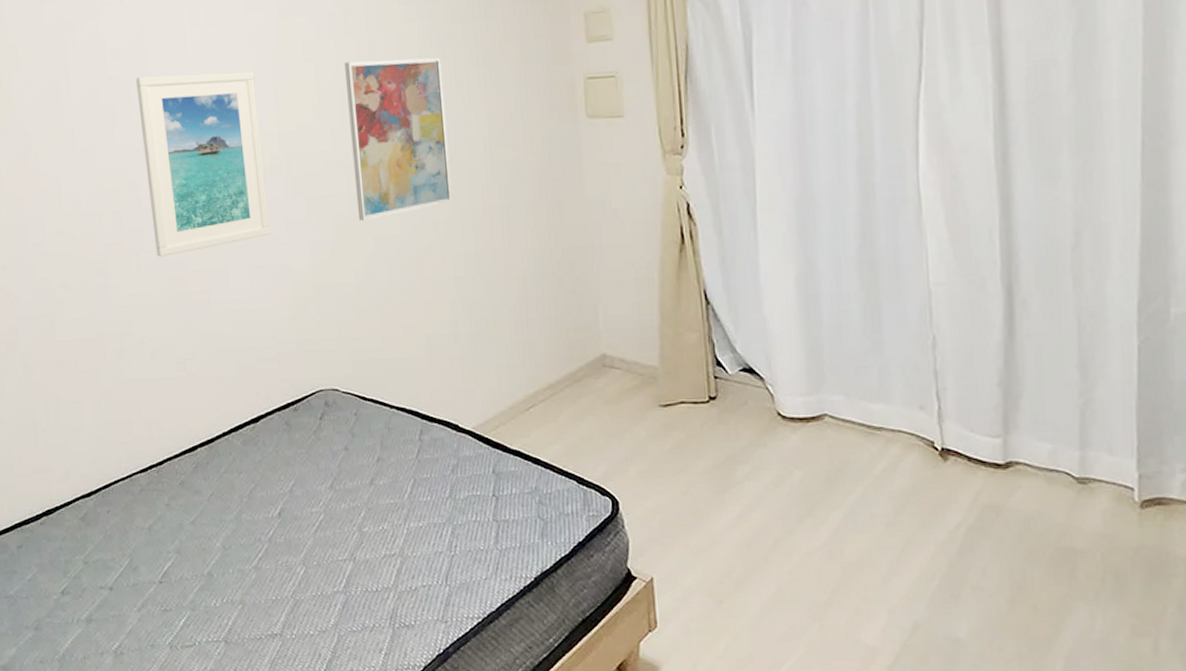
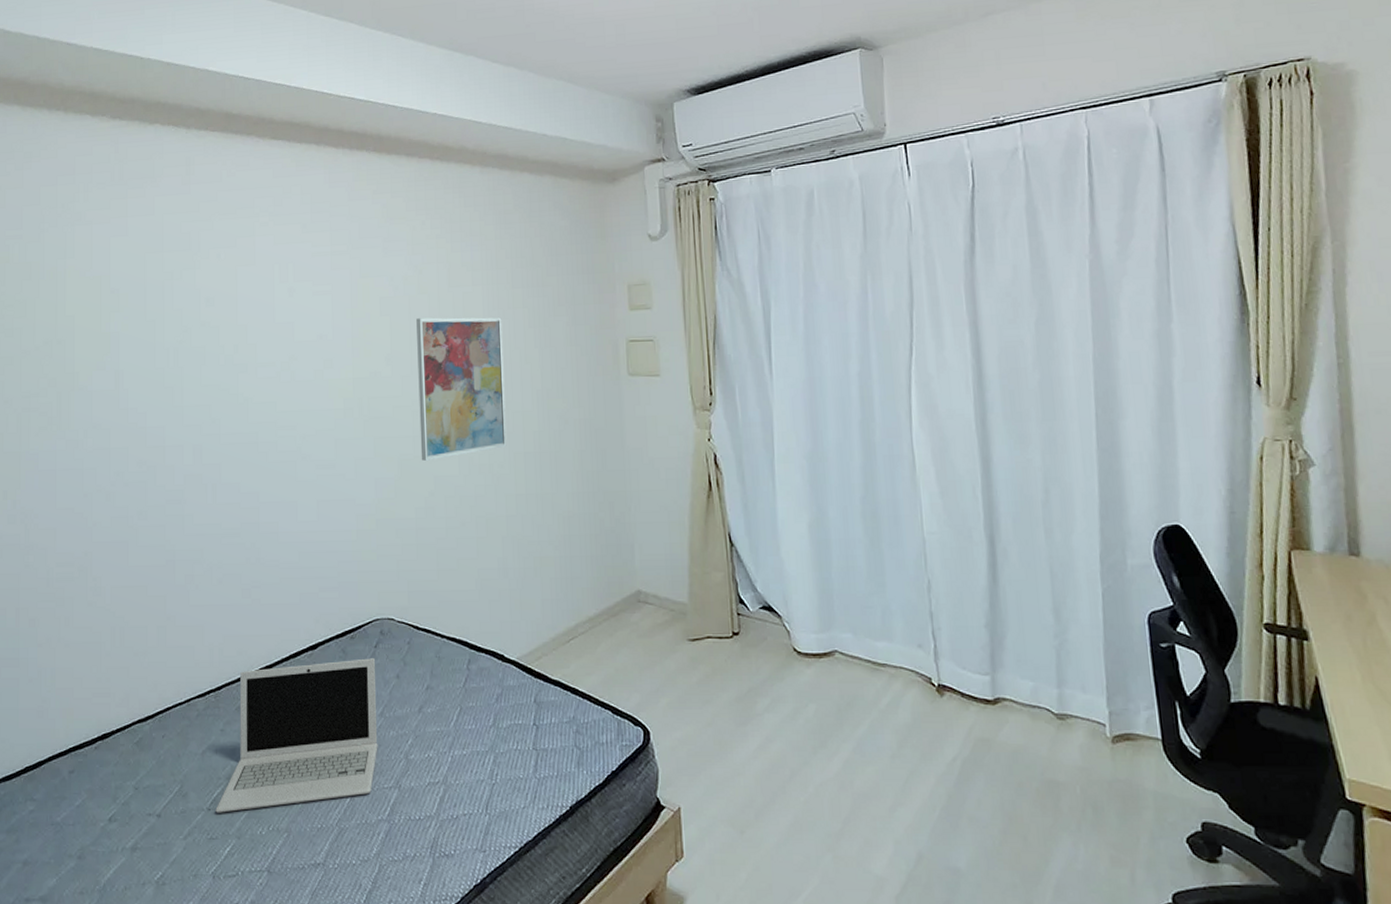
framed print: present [136,71,271,257] -> none [226,322,340,489]
laptop: none [167,430,330,586] -> present [215,658,378,813]

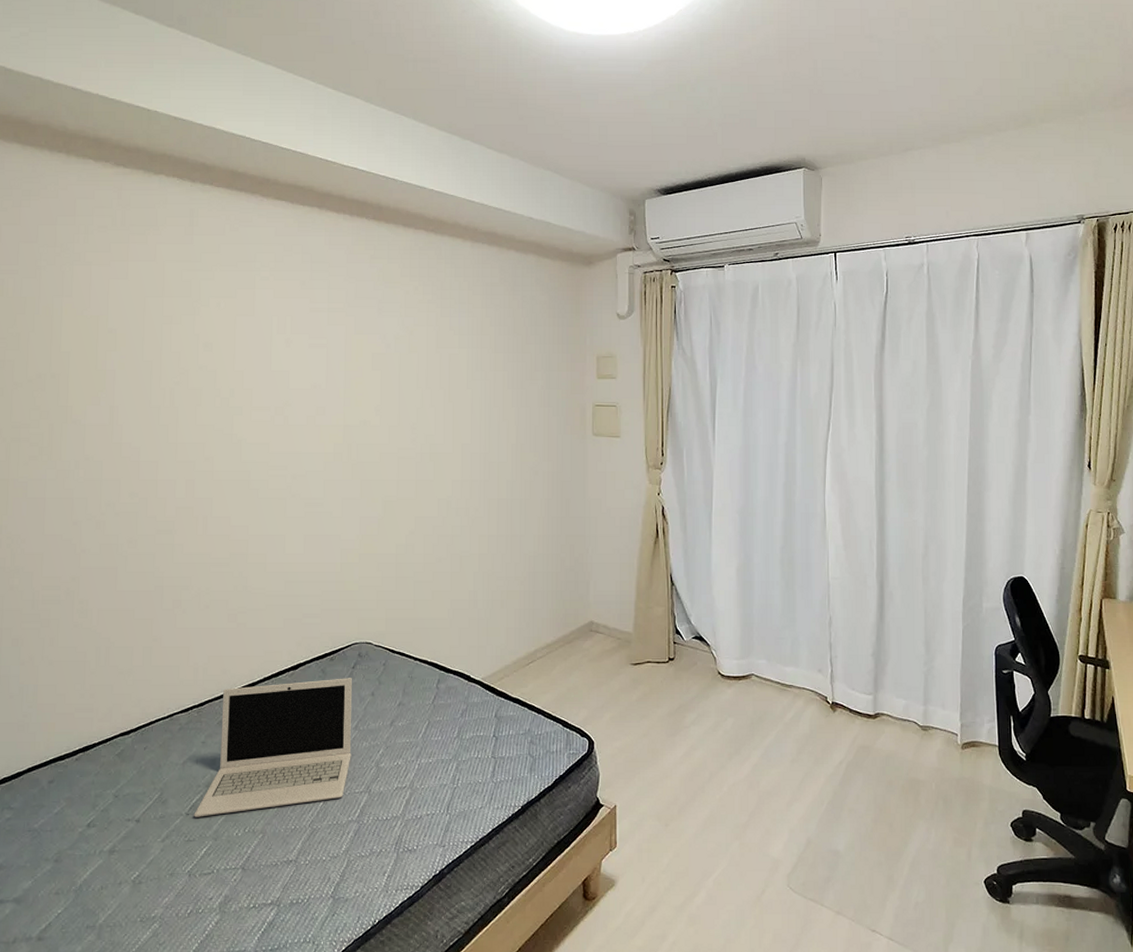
wall art: present [416,317,507,461] -> none [403,374,484,503]

